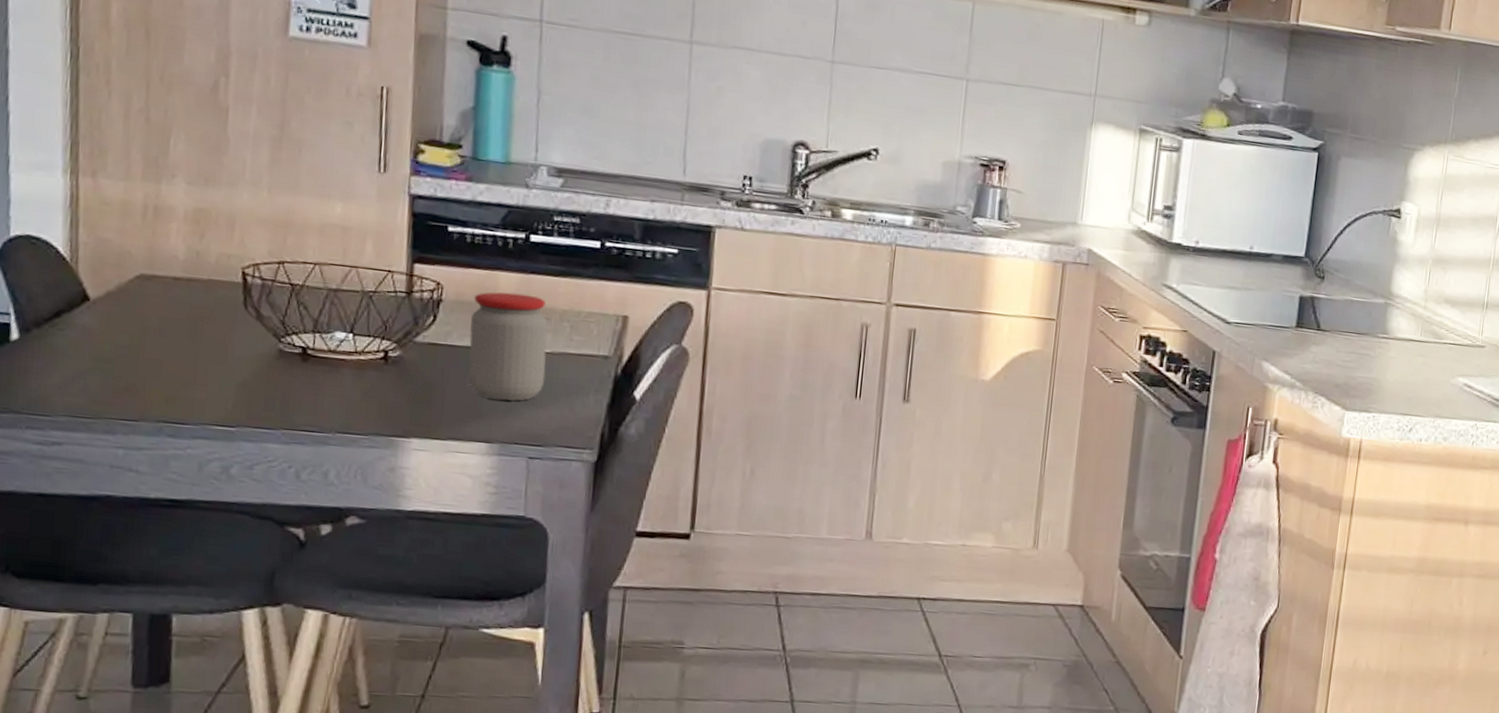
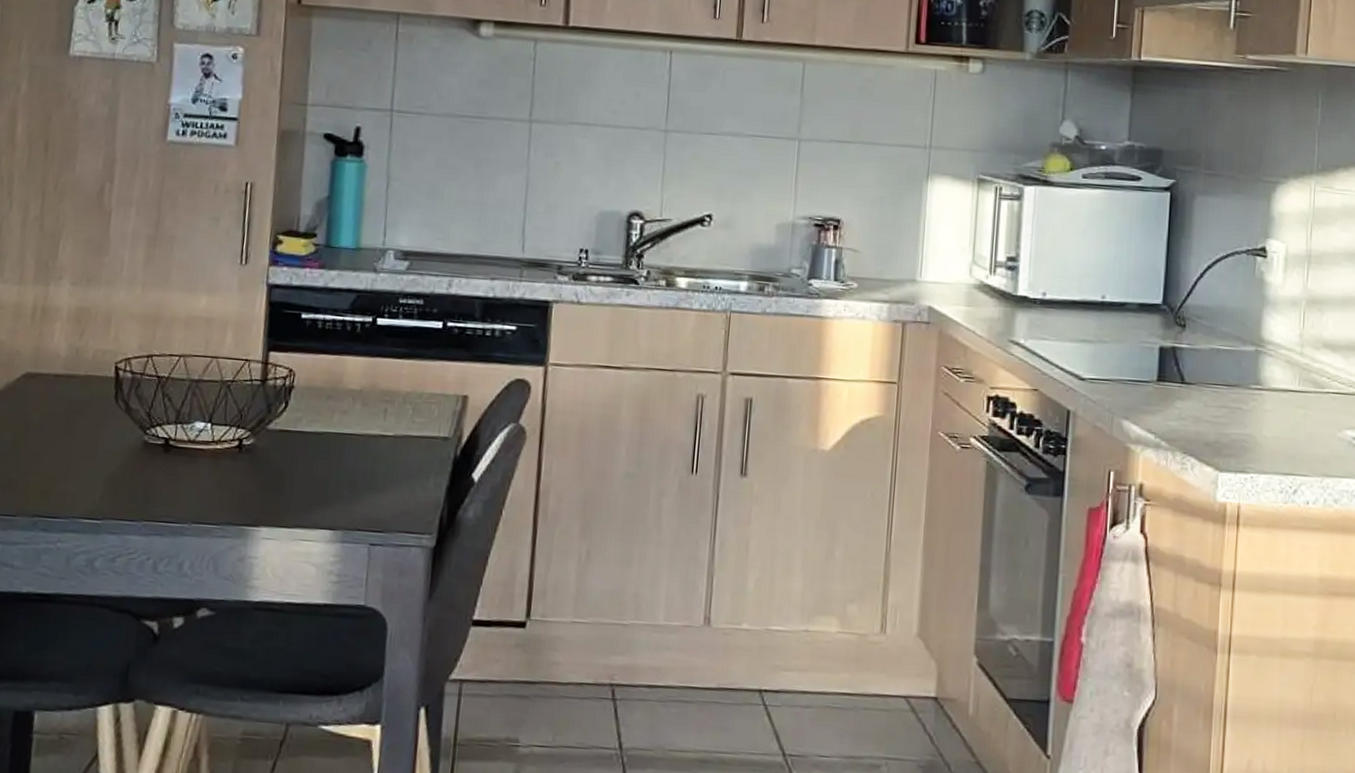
jar: present [468,292,548,401] -> none [315,376,392,486]

